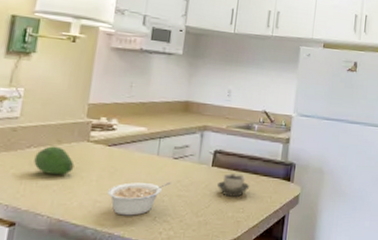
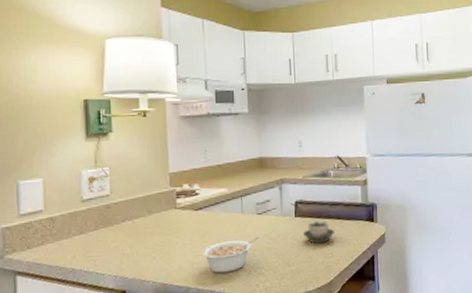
fruit: present [34,146,75,175] -> none [131,217,168,244]

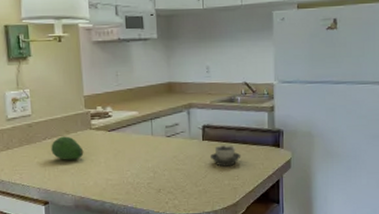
fruit: none [131,217,168,244] -> present [51,136,84,160]
legume: present [201,236,259,274] -> none [115,157,168,190]

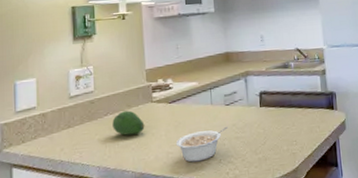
legume: none [115,157,168,190] -> present [175,126,228,163]
cup: present [209,145,241,167] -> none [267,109,298,132]

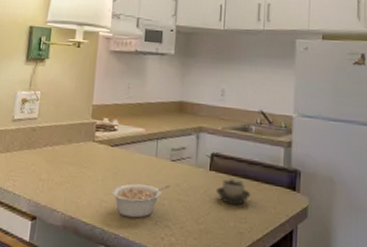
fruit: present [112,110,145,136] -> none [50,145,83,174]
cup: none [267,109,298,132] -> present [215,178,251,205]

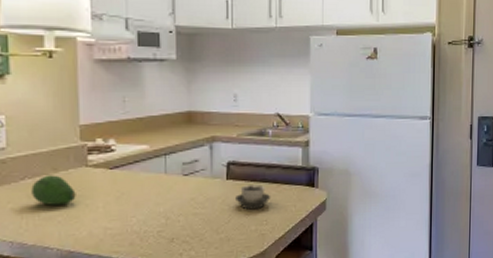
fruit: none [50,145,83,174] -> present [31,175,76,206]
legume: present [111,184,170,219] -> none [116,200,185,241]

